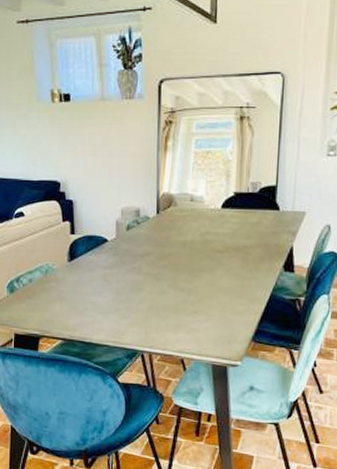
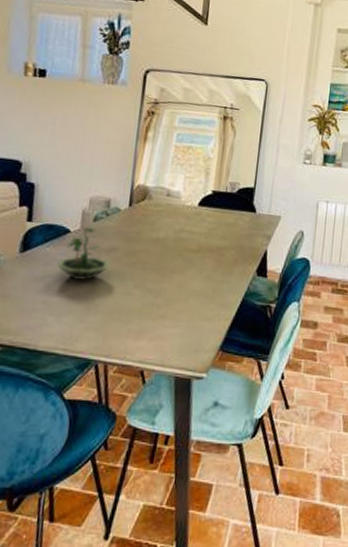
terrarium: none [99,236,144,284] -> present [56,227,110,281]

